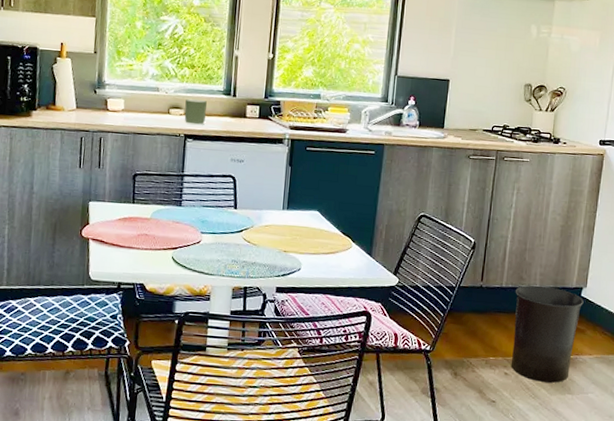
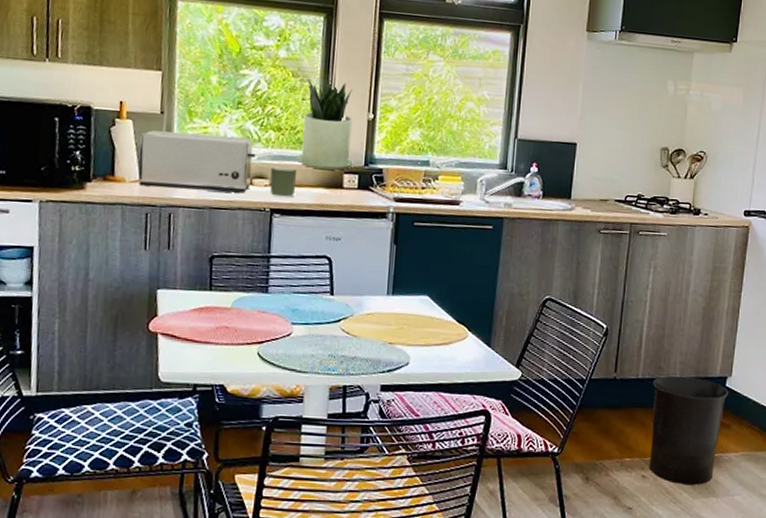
toaster: none [75,67,173,121] -> present [138,130,256,193]
planter: none [206,24,256,102] -> present [296,79,355,170]

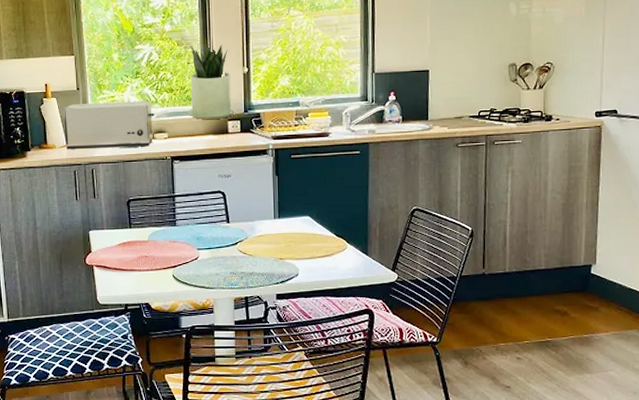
mug: present [270,166,296,198] -> none [168,121,189,147]
waste bin: present [648,375,729,485] -> none [520,267,594,363]

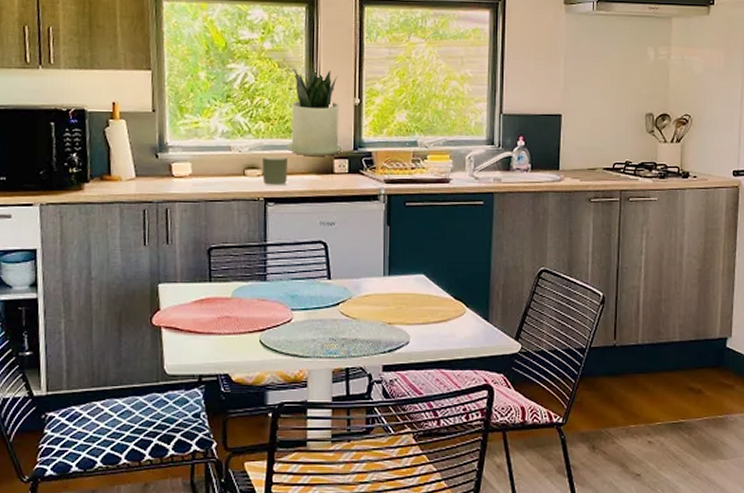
toaster: present [63,101,155,150] -> none [133,129,247,185]
mug: none [168,121,189,147] -> present [262,156,287,187]

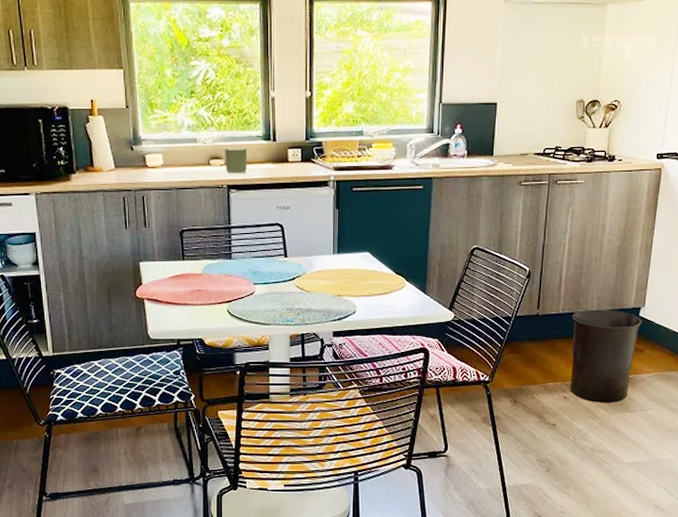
planter: present [286,68,344,157] -> none [245,64,297,147]
waste bin: none [653,339,730,448] -> present [569,309,642,403]

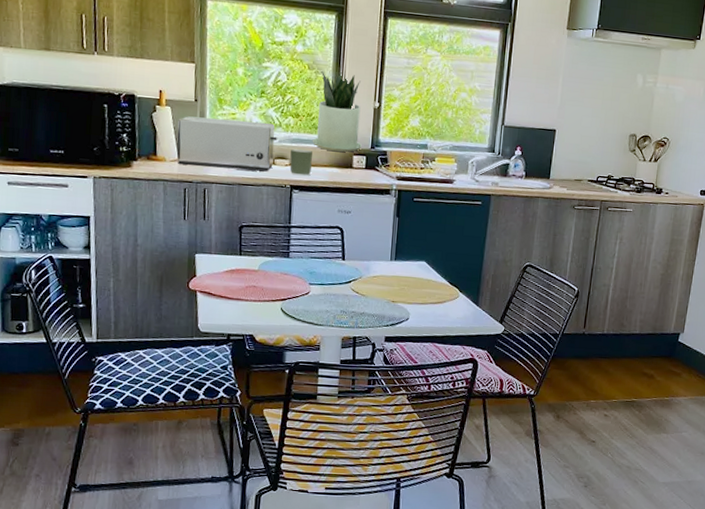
toaster: none [110,123,210,174] -> present [176,116,277,172]
planter: none [245,64,297,147] -> present [312,72,363,152]
waste bin: present [569,309,642,403] -> none [610,331,681,423]

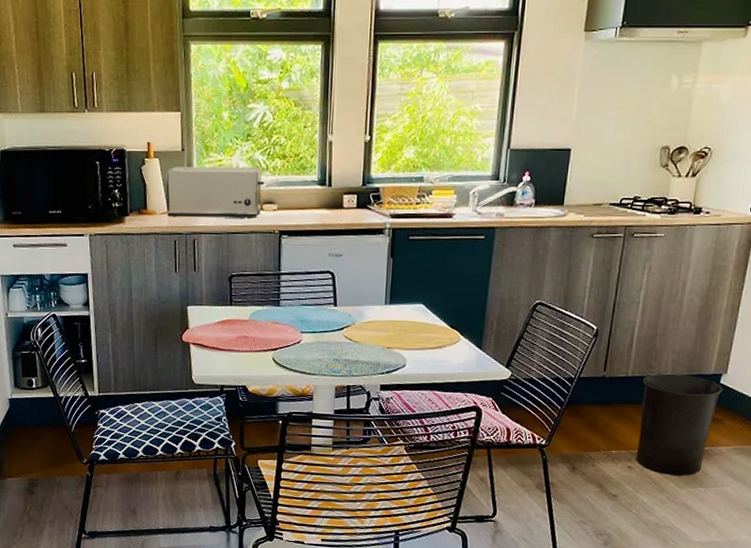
mug: present [290,148,312,176] -> none [278,192,301,221]
planter: present [312,72,363,152] -> none [300,106,353,192]
waste bin: none [610,331,681,423] -> present [635,373,723,476]

